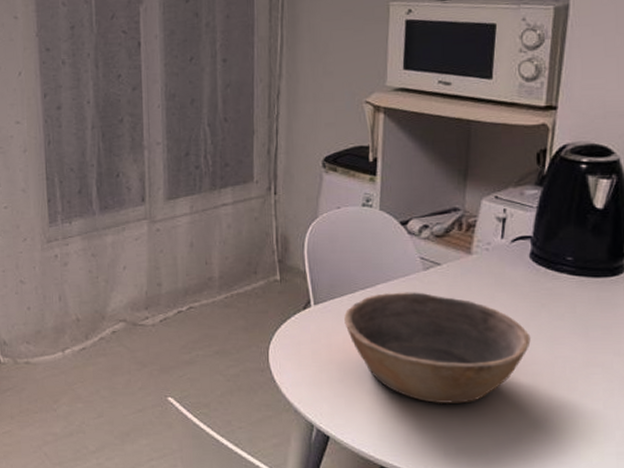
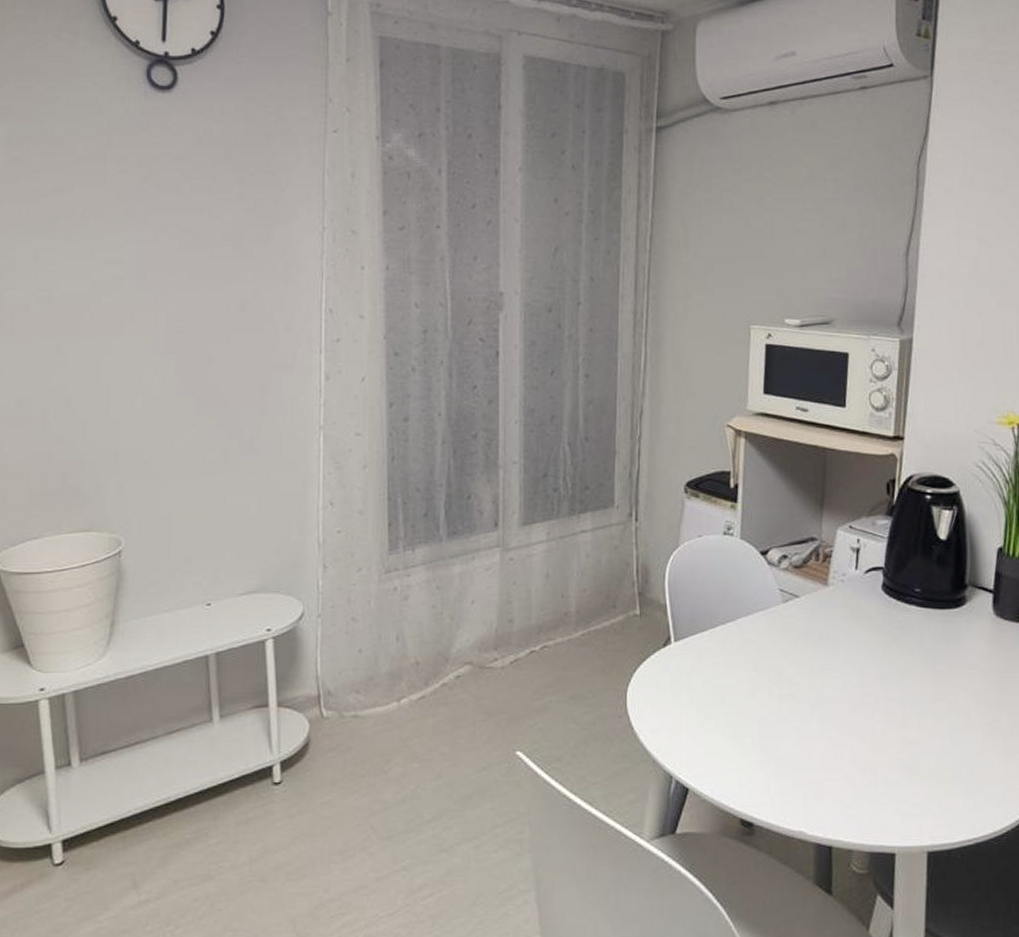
bowl: present [344,292,531,404] -> none [705,626,884,746]

